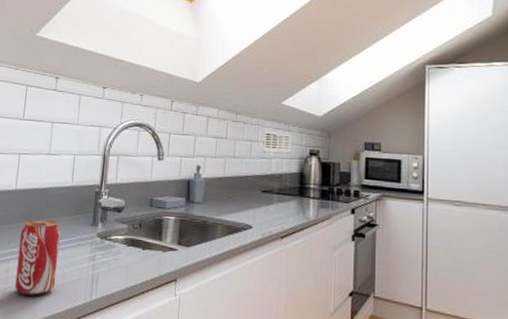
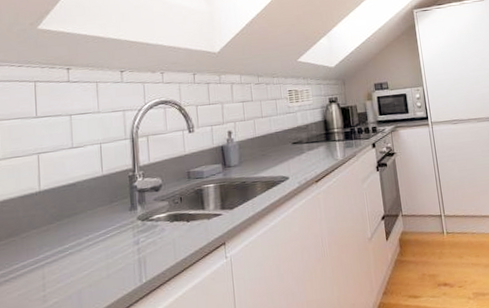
beverage can: present [15,219,60,296] -> none [52,214,100,297]

